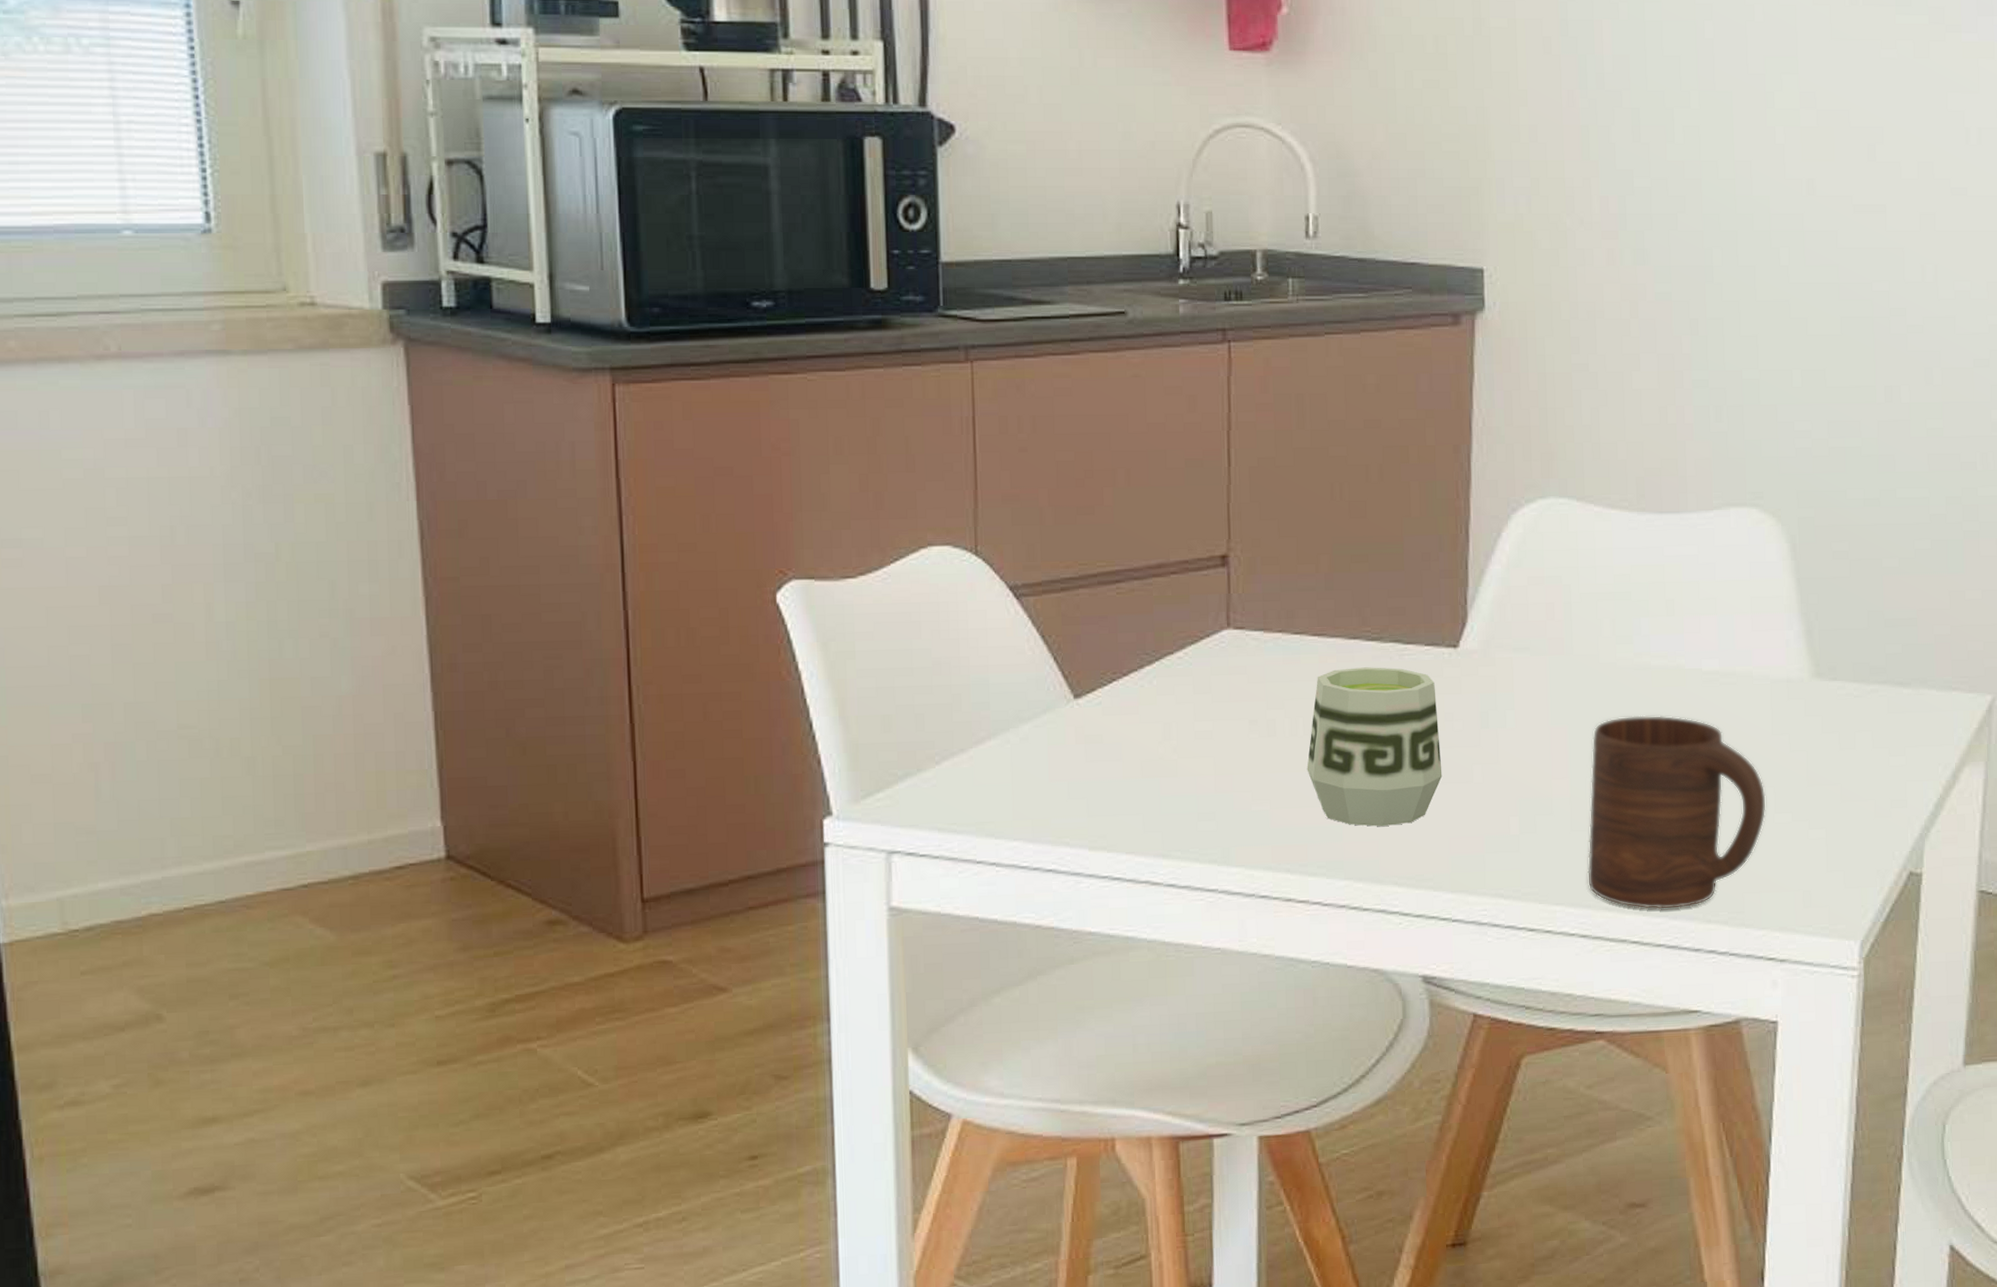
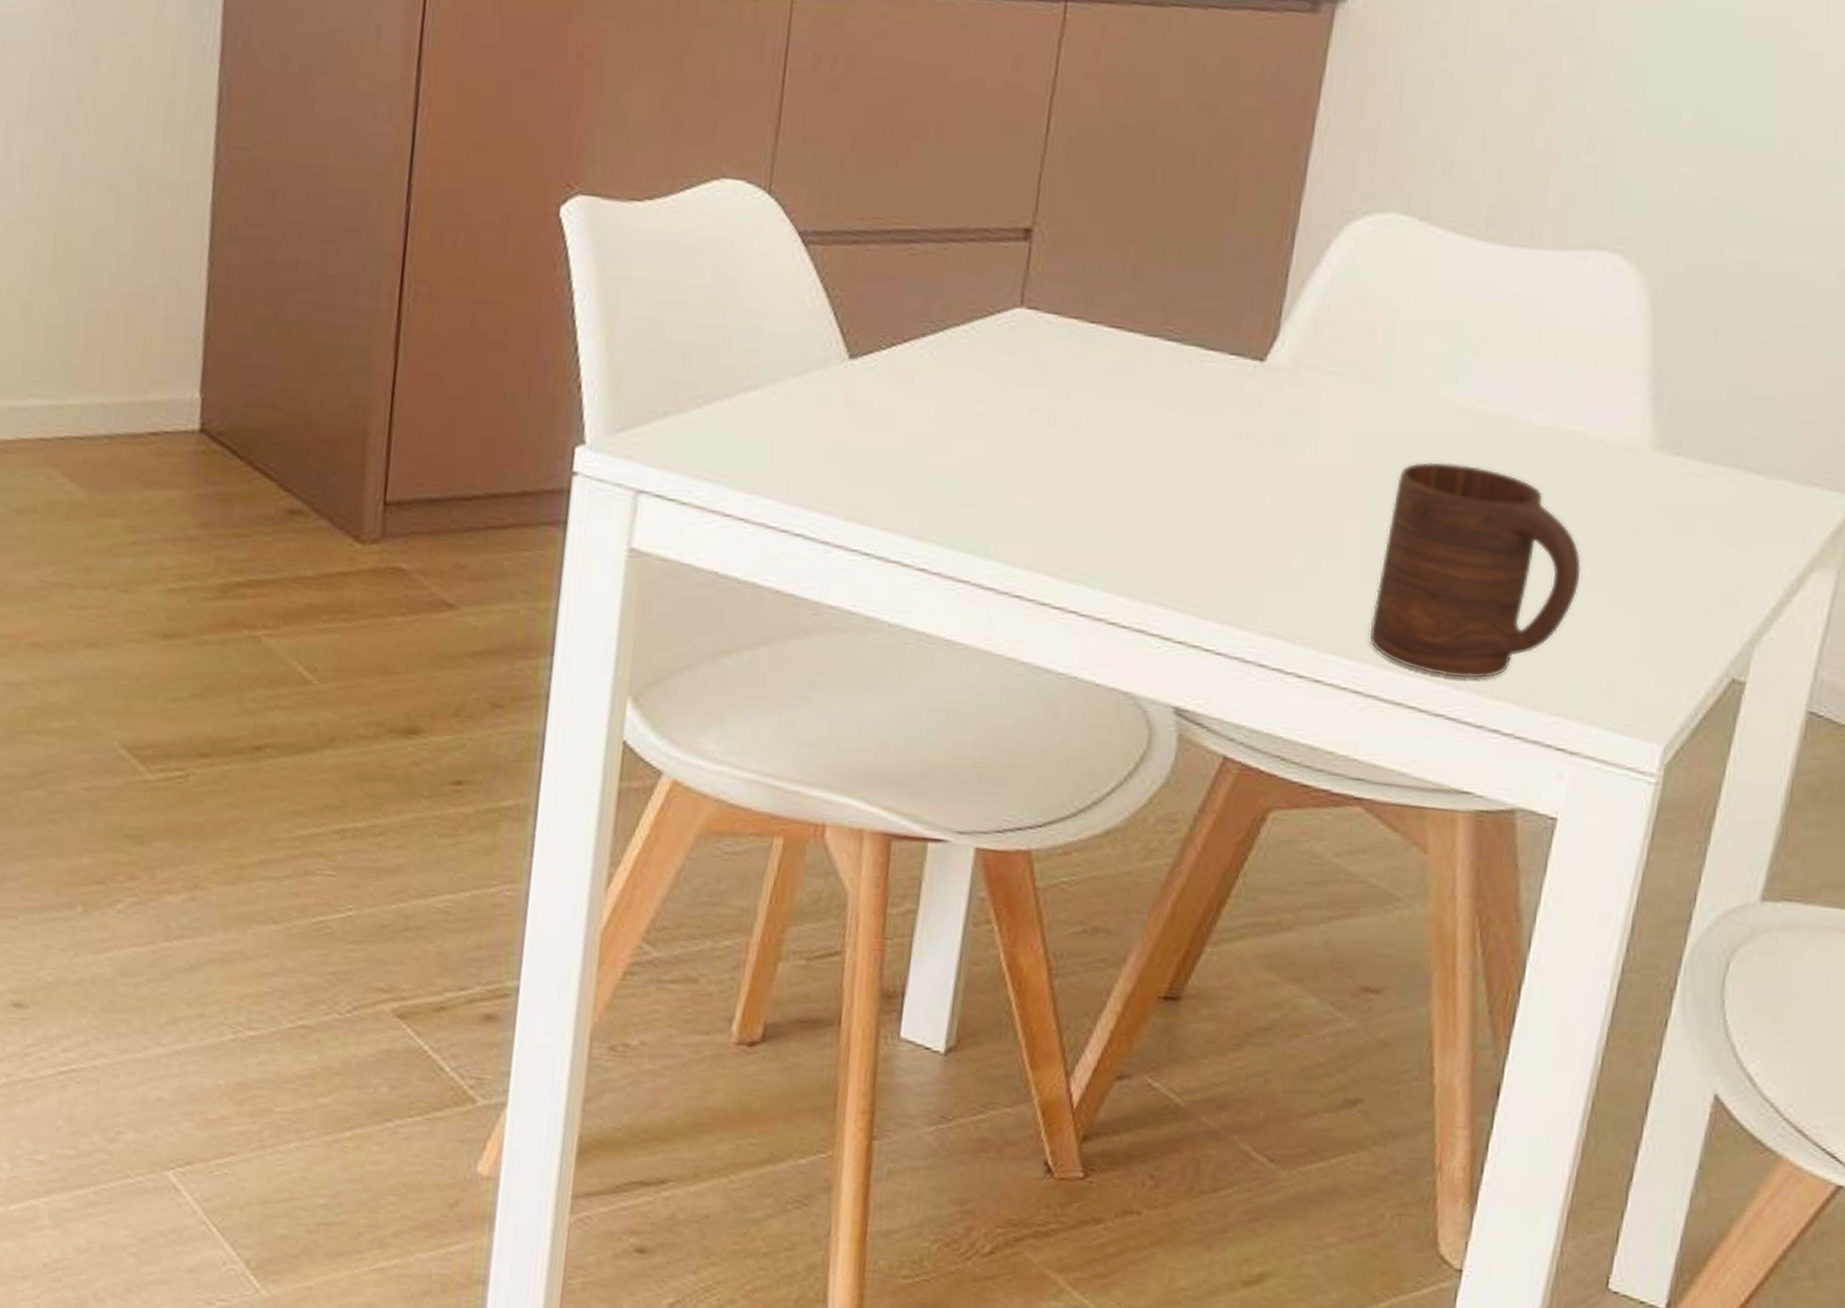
cup: present [1307,667,1443,827] -> none [1083,366,1234,543]

